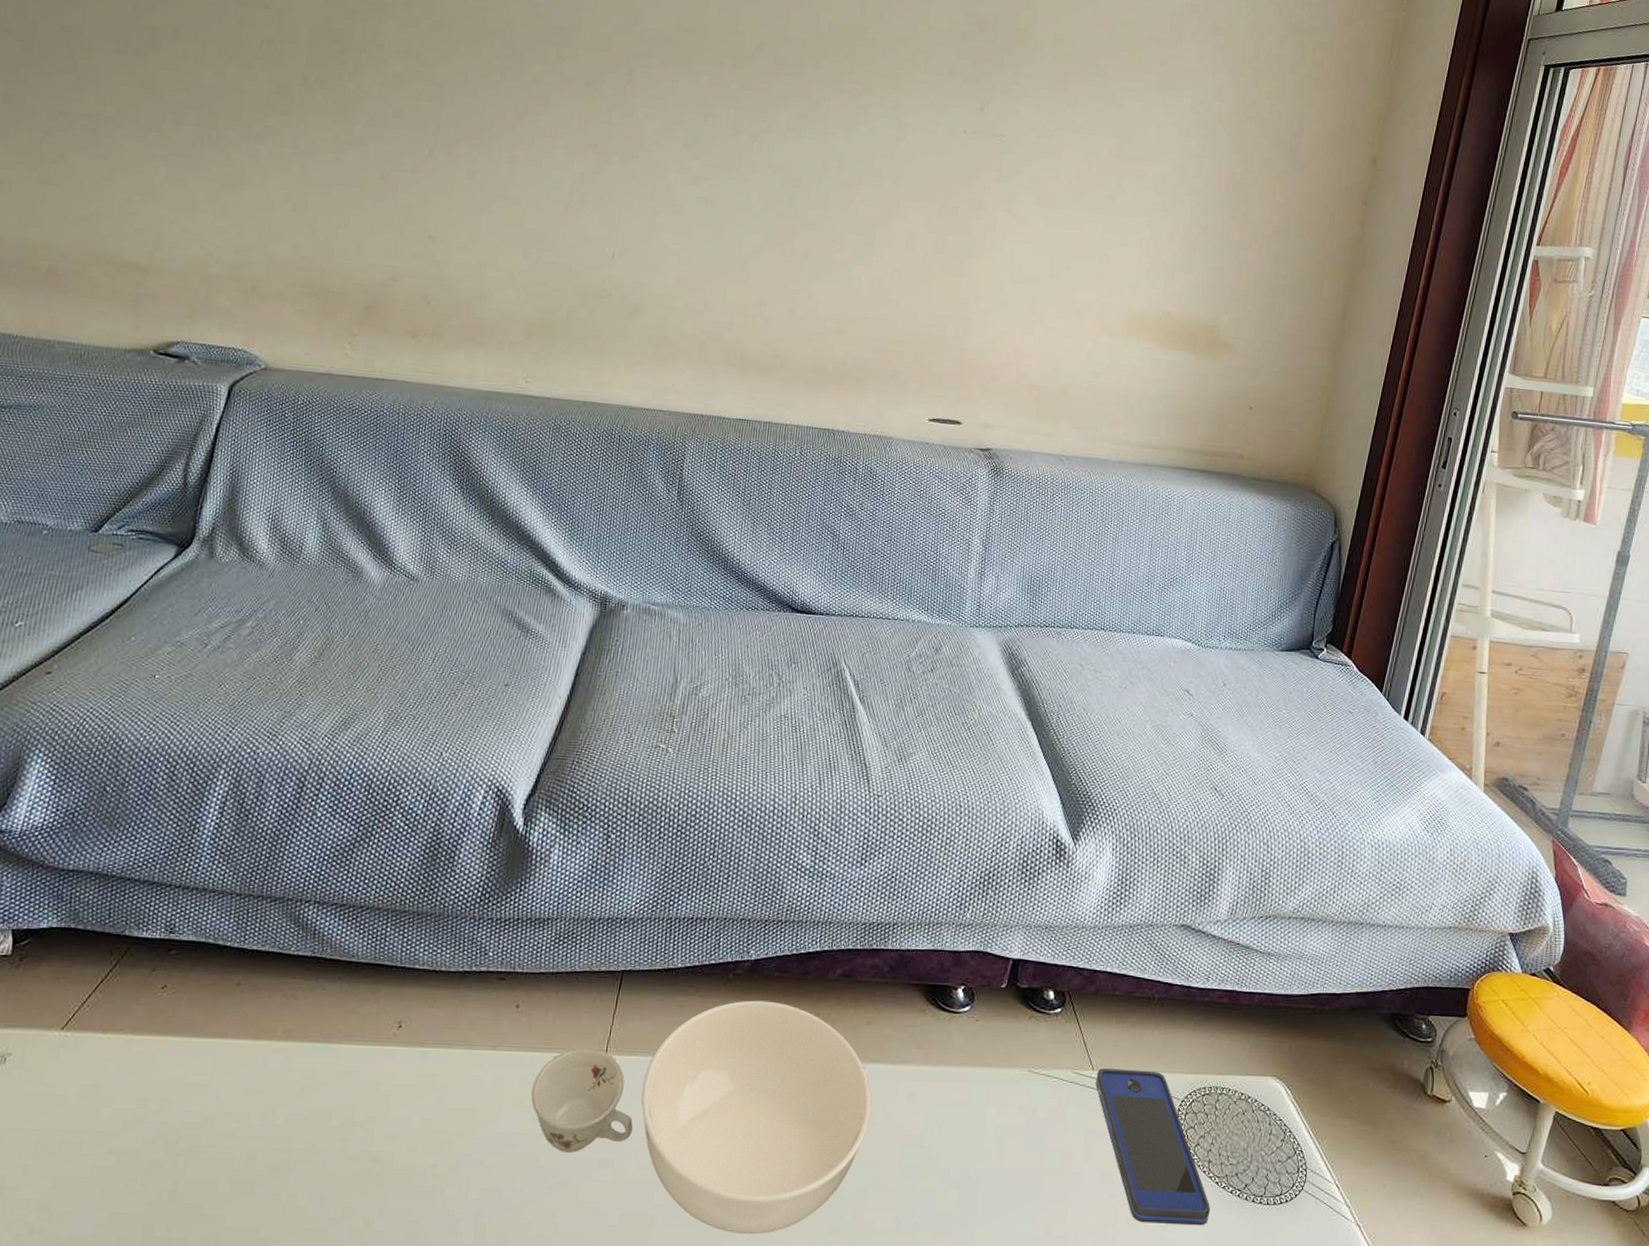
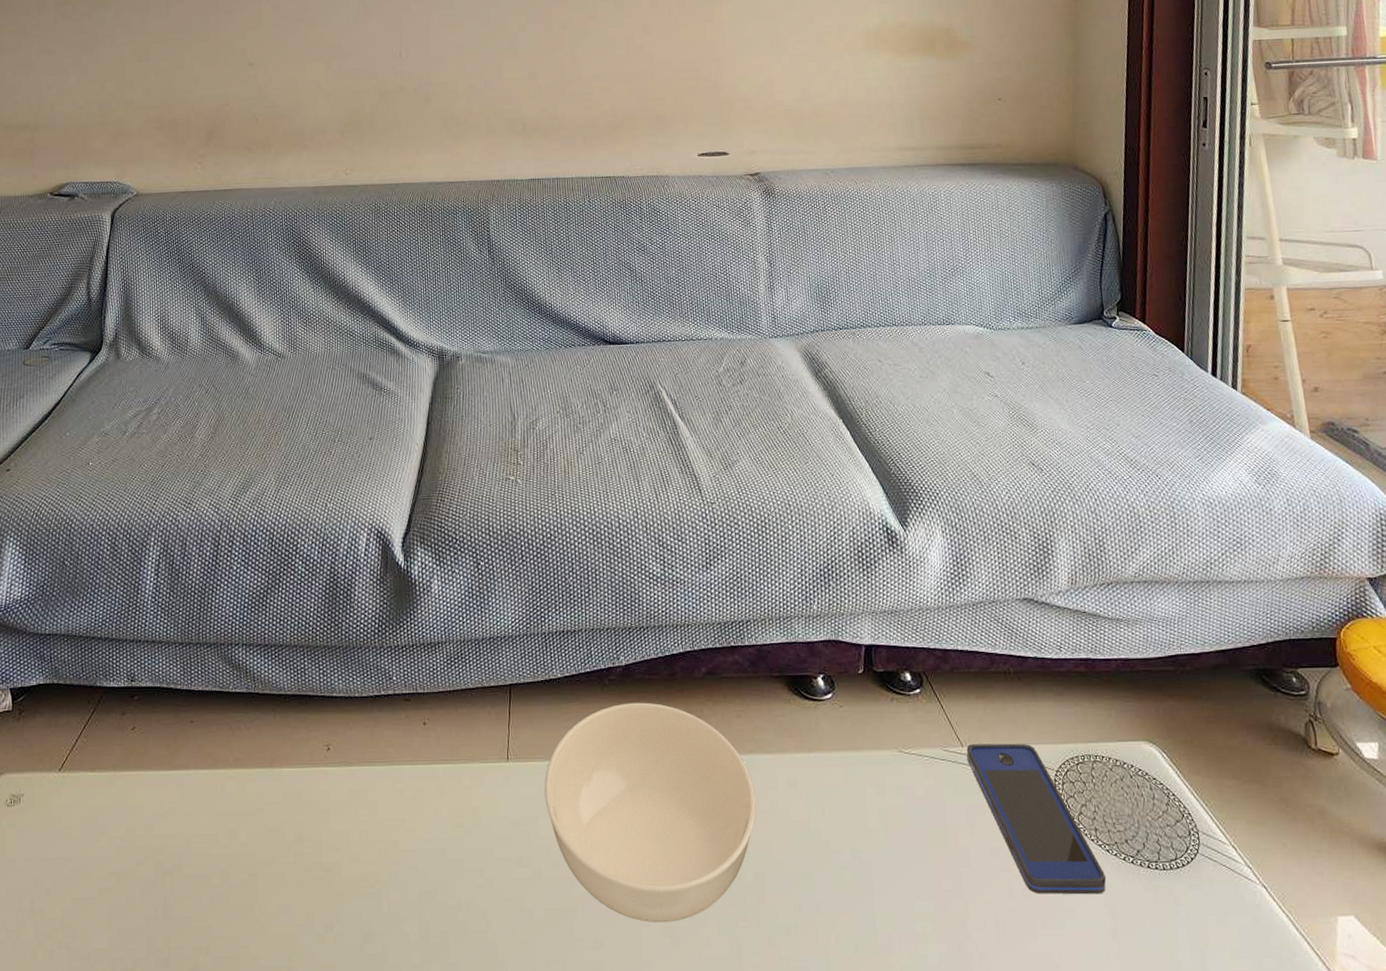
teacup: present [531,1047,633,1153] -> none [448,757,542,854]

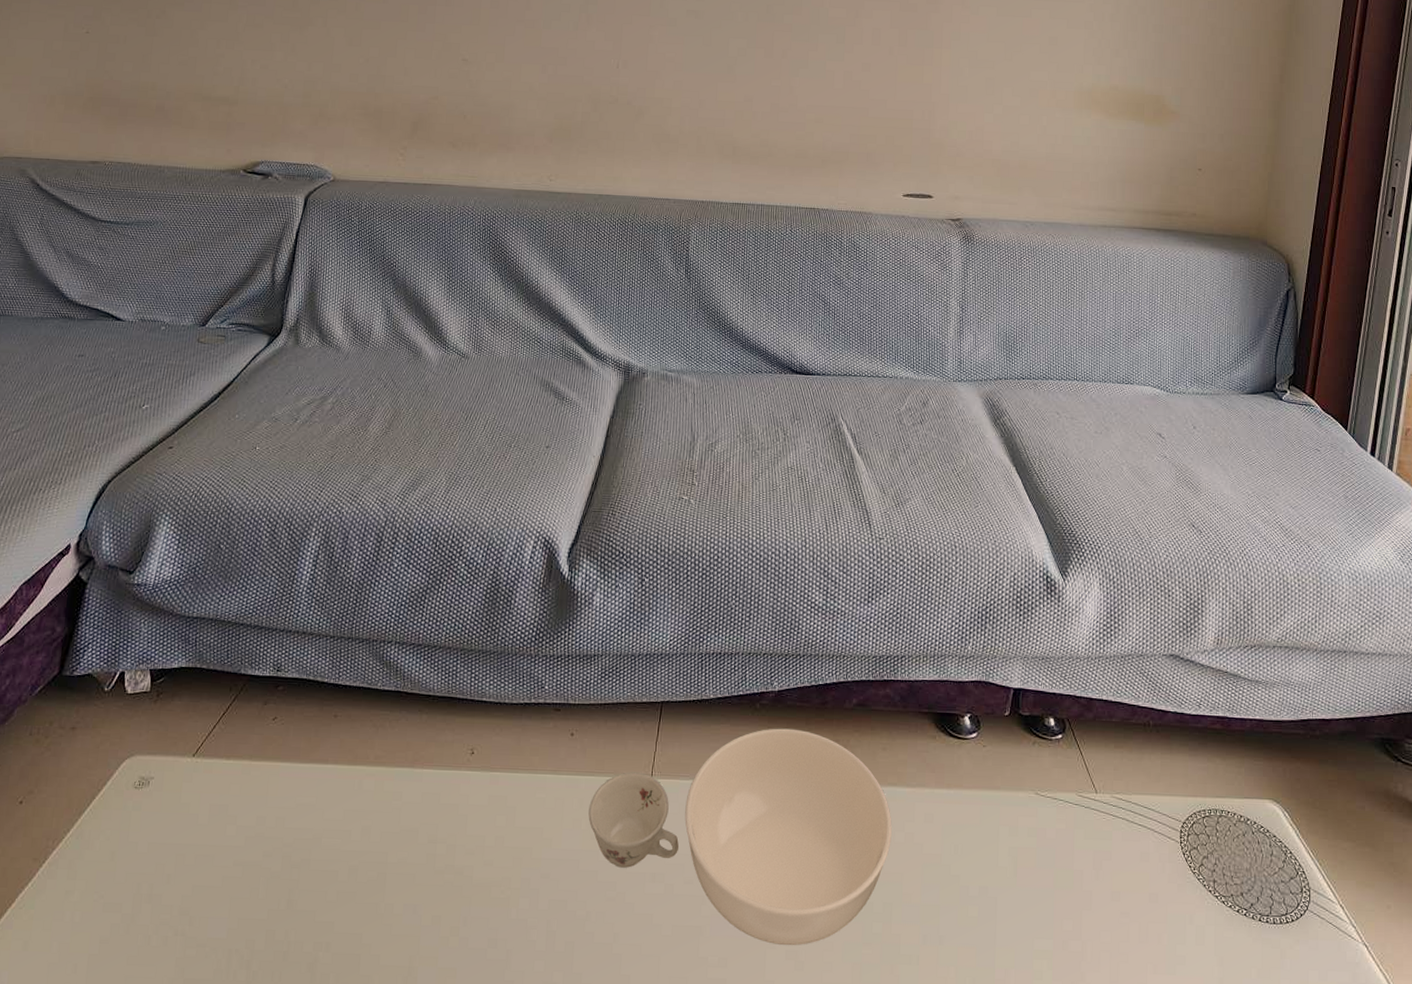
teacup: none [448,757,542,854] -> present [588,772,679,868]
mobile phone: present [966,743,1107,895] -> none [1100,791,1219,944]

